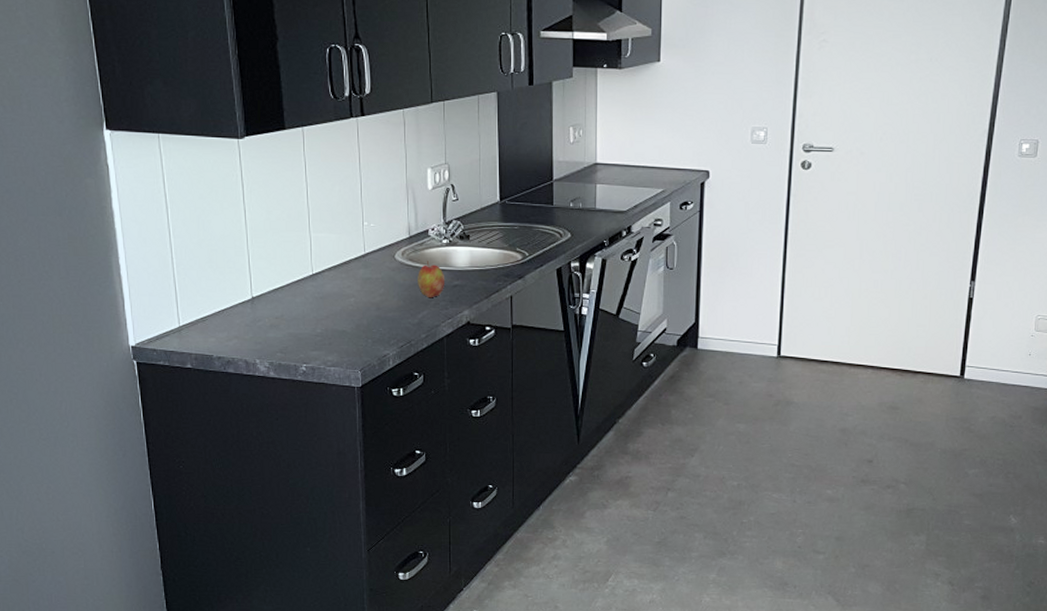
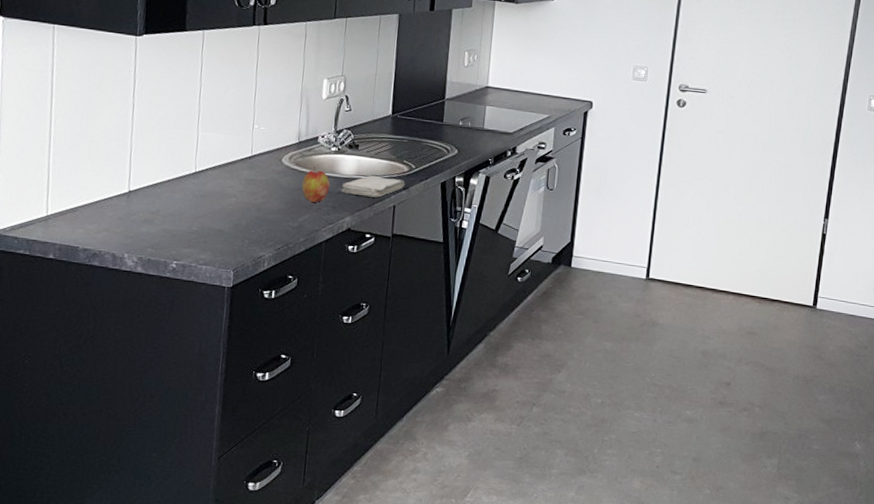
washcloth: none [456,267,520,289] -> present [341,176,405,198]

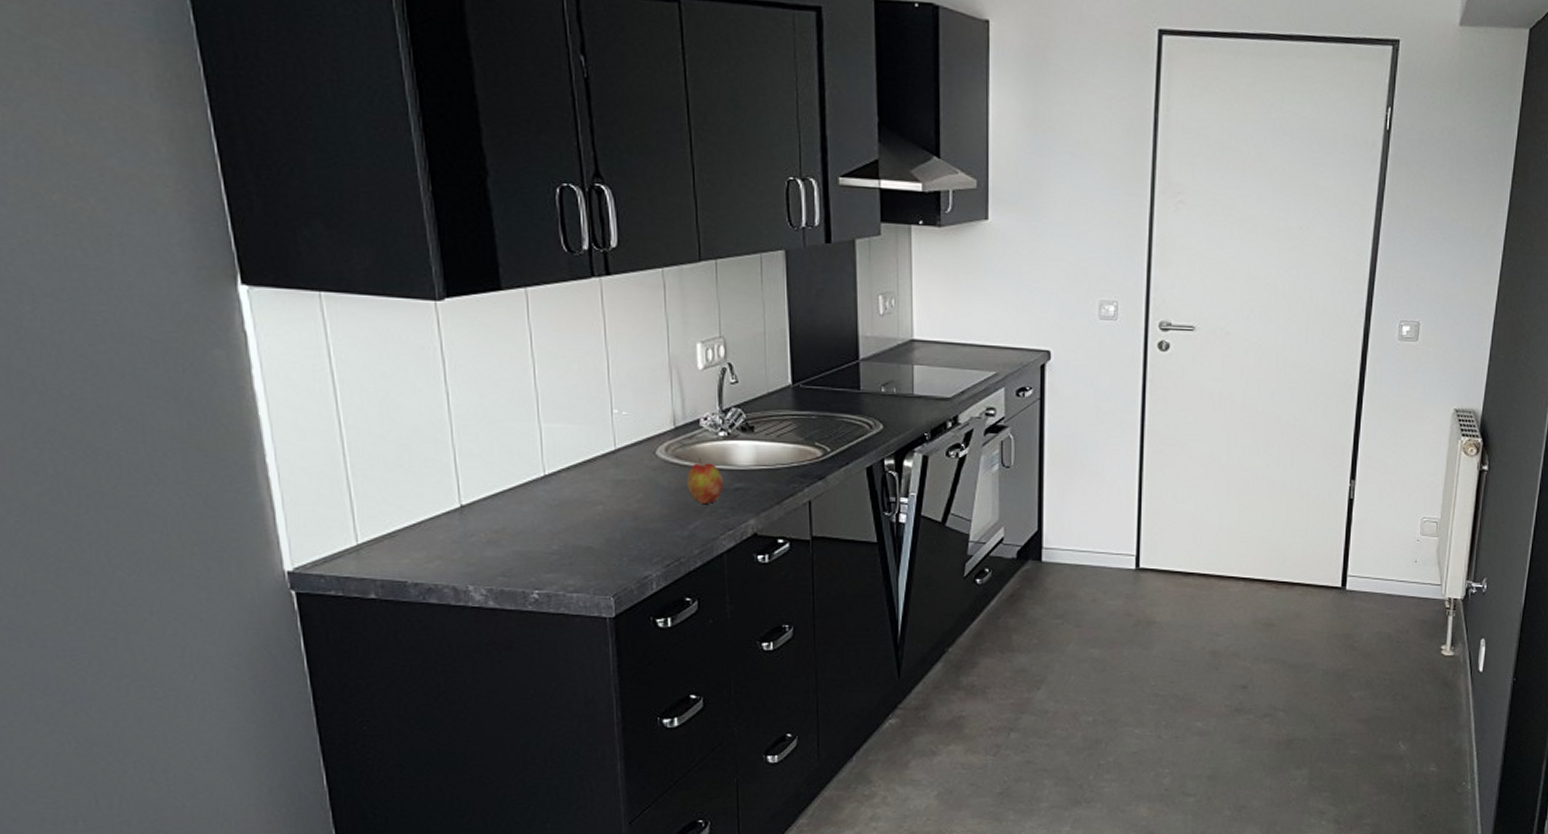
washcloth: present [341,176,405,198] -> none [738,465,821,492]

